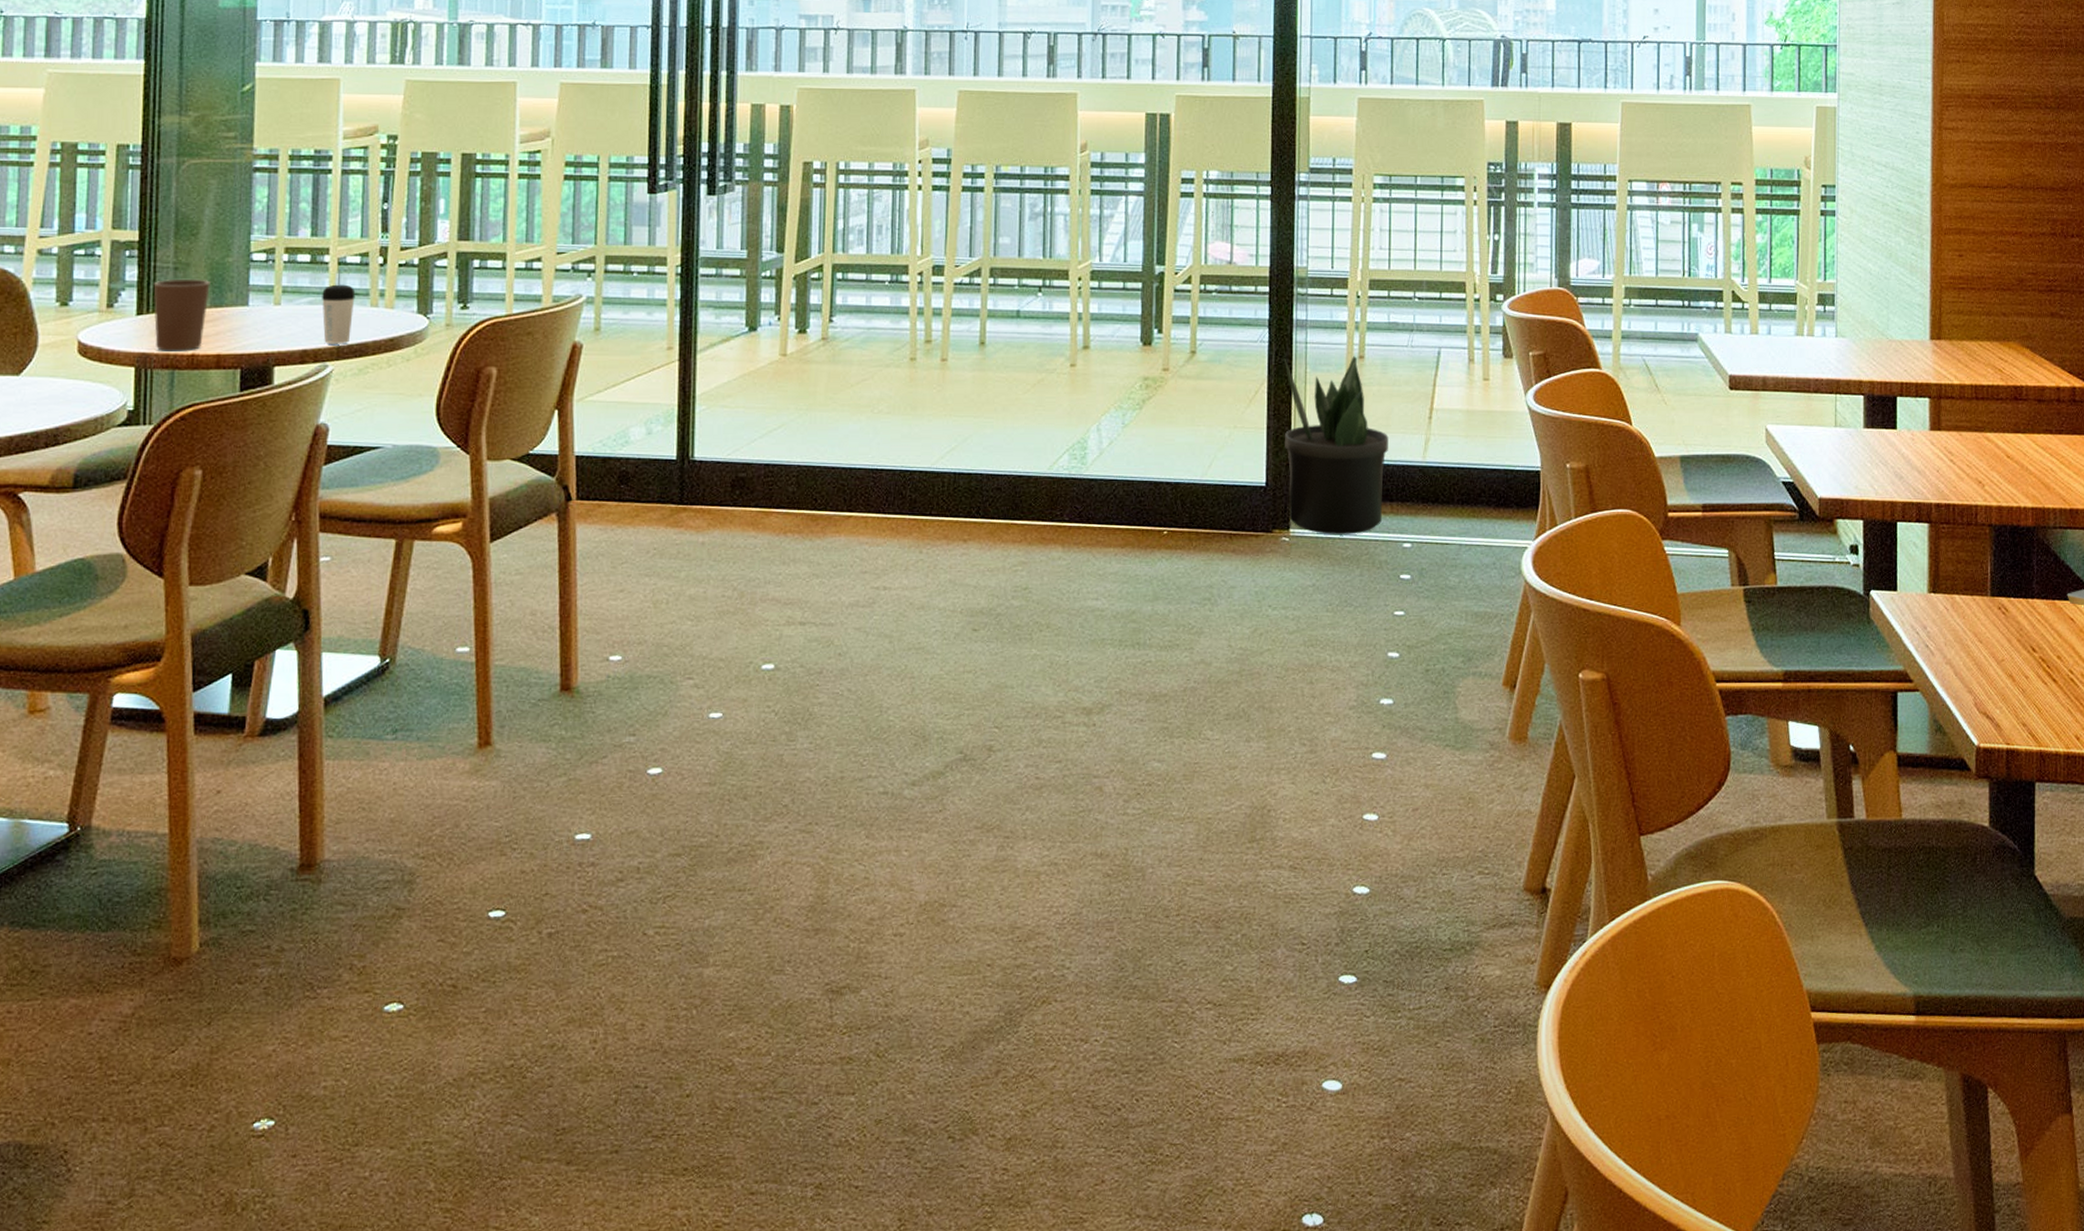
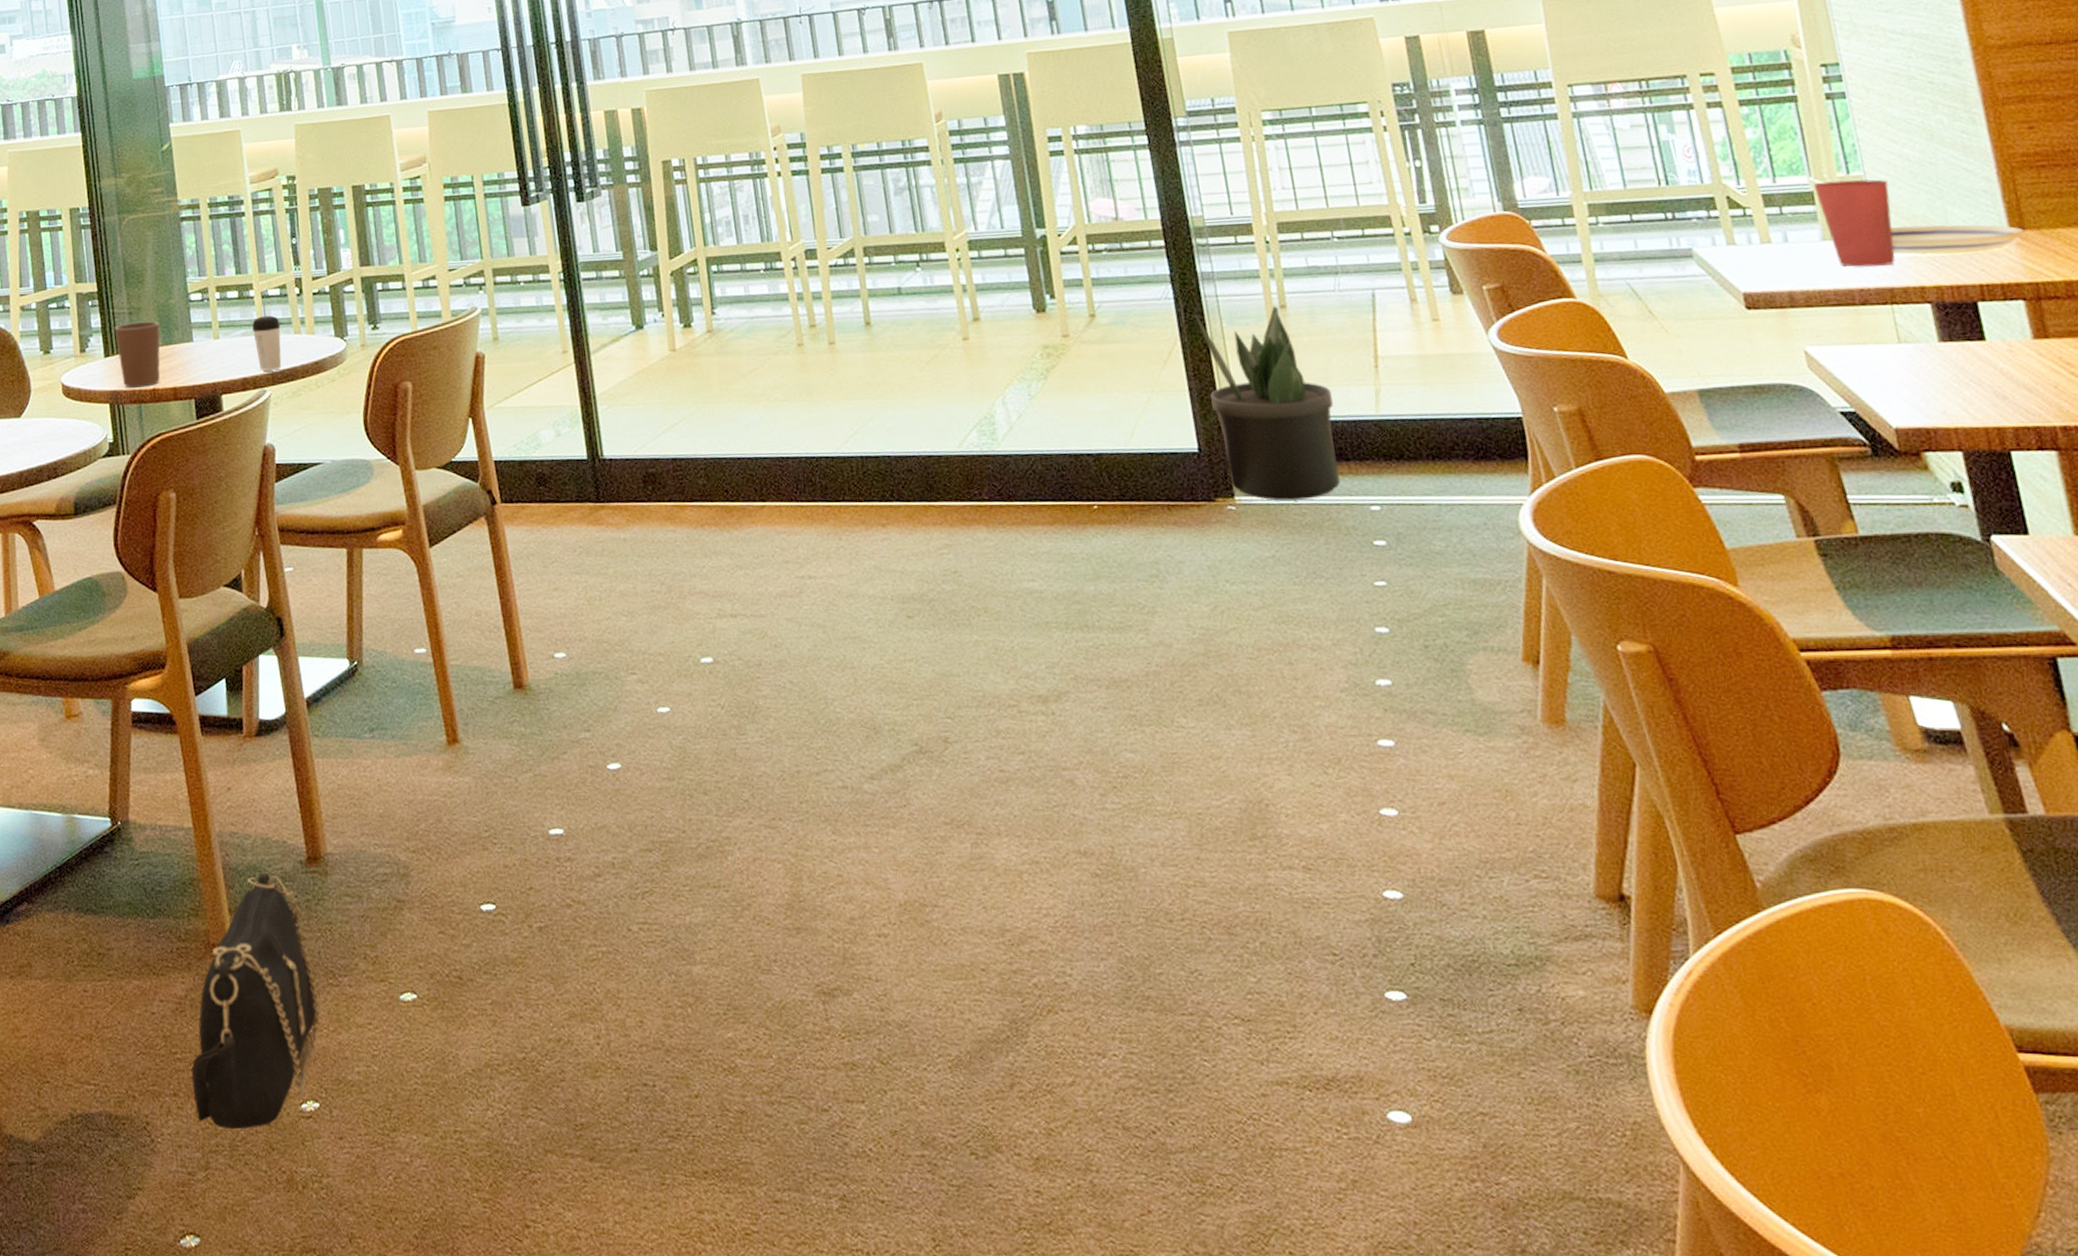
handbag: none [126,882,291,1153] -> present [191,873,321,1129]
cup: none [1798,285,1852,361] -> present [1813,179,1896,267]
plate: none [1844,329,1940,355] -> present [1890,224,2024,255]

